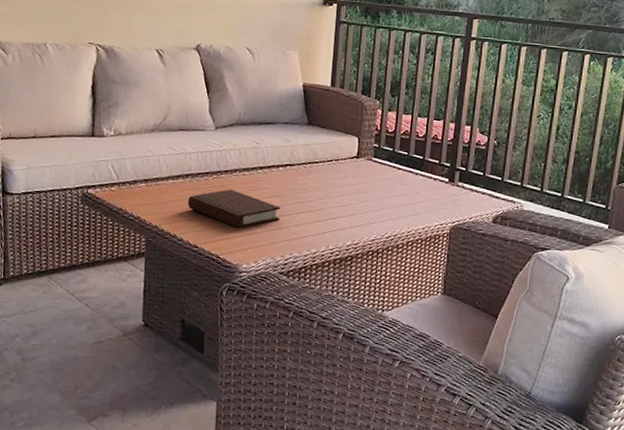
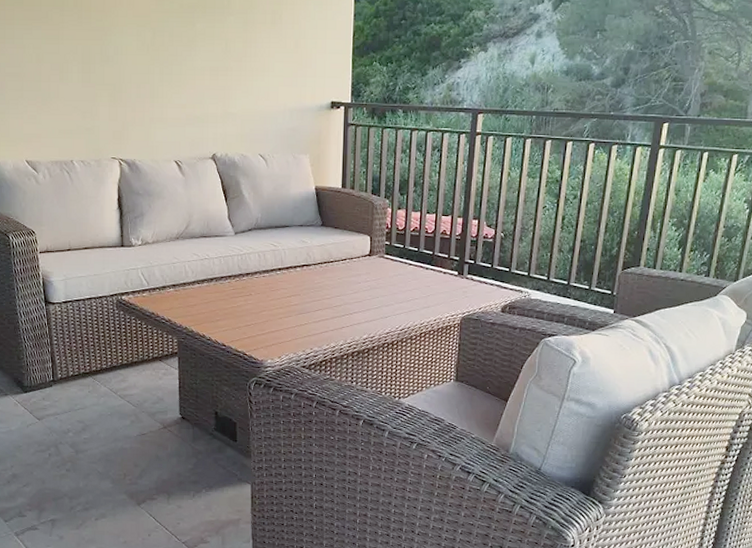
book: present [187,189,281,229] -> none [213,290,300,327]

